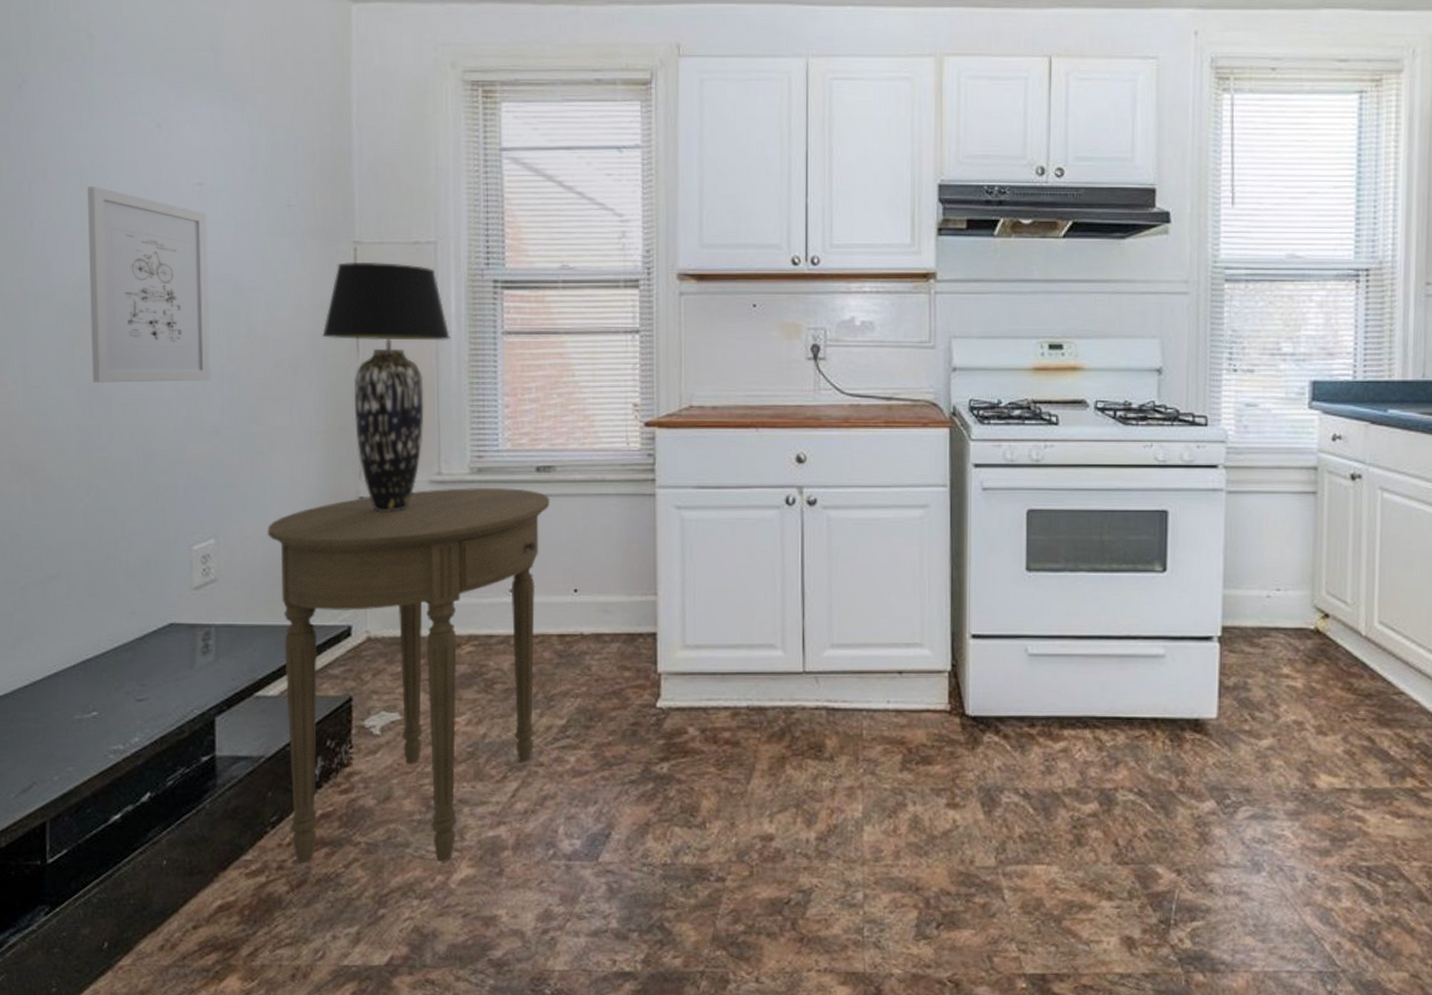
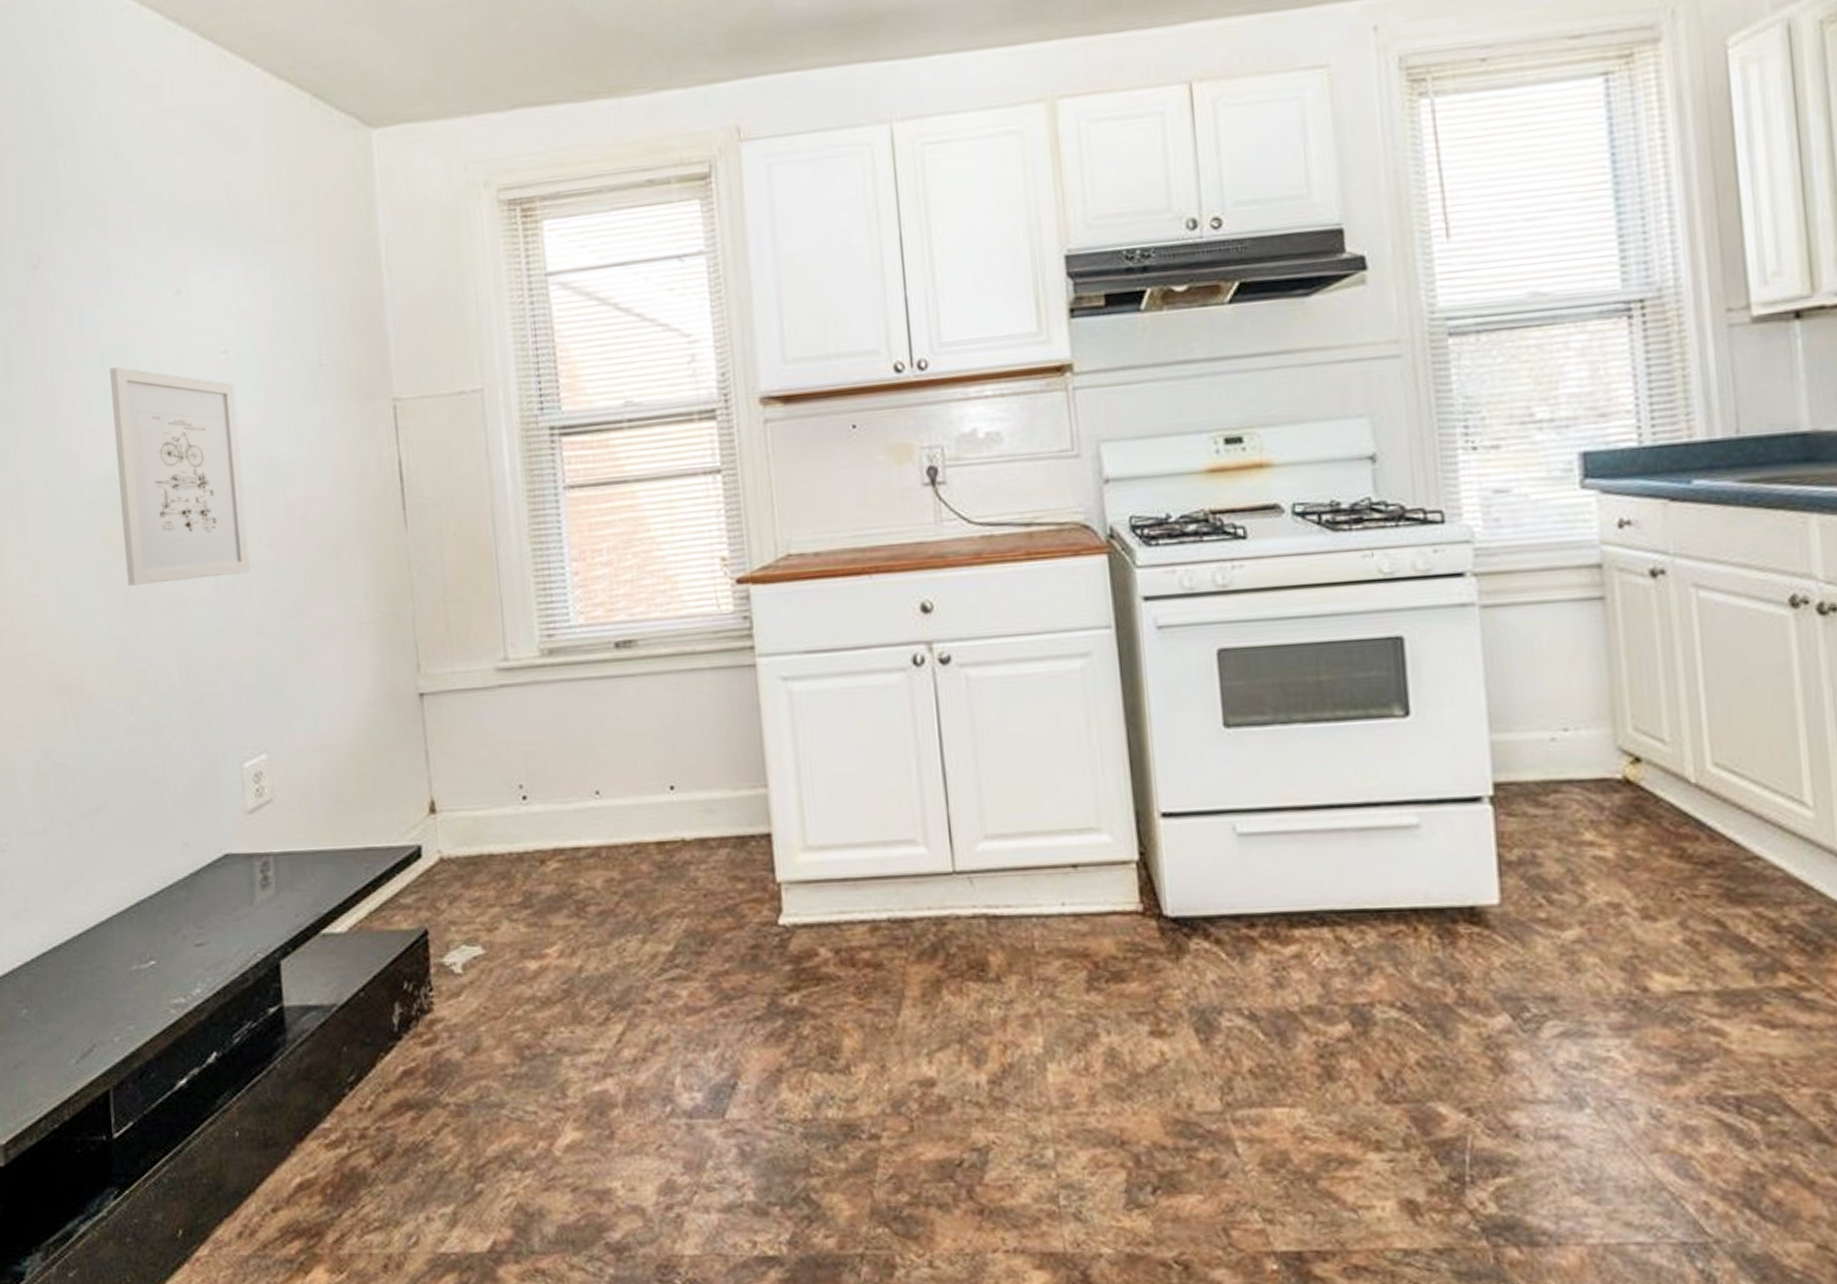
side table: present [266,487,550,863] -> none [321,669,638,1131]
table lamp: present [322,261,451,511] -> none [366,418,508,709]

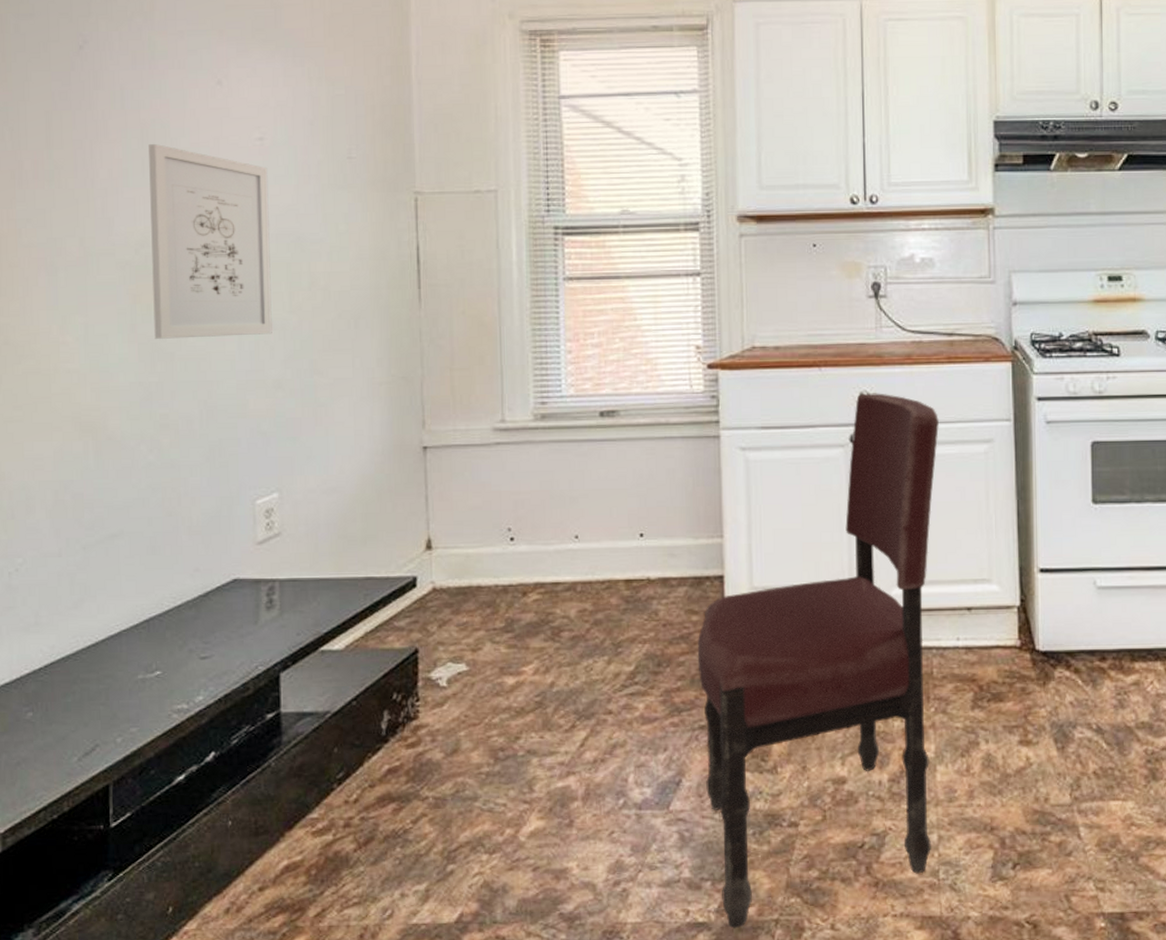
dining chair: none [744,602,1047,1265] -> present [697,393,940,929]

